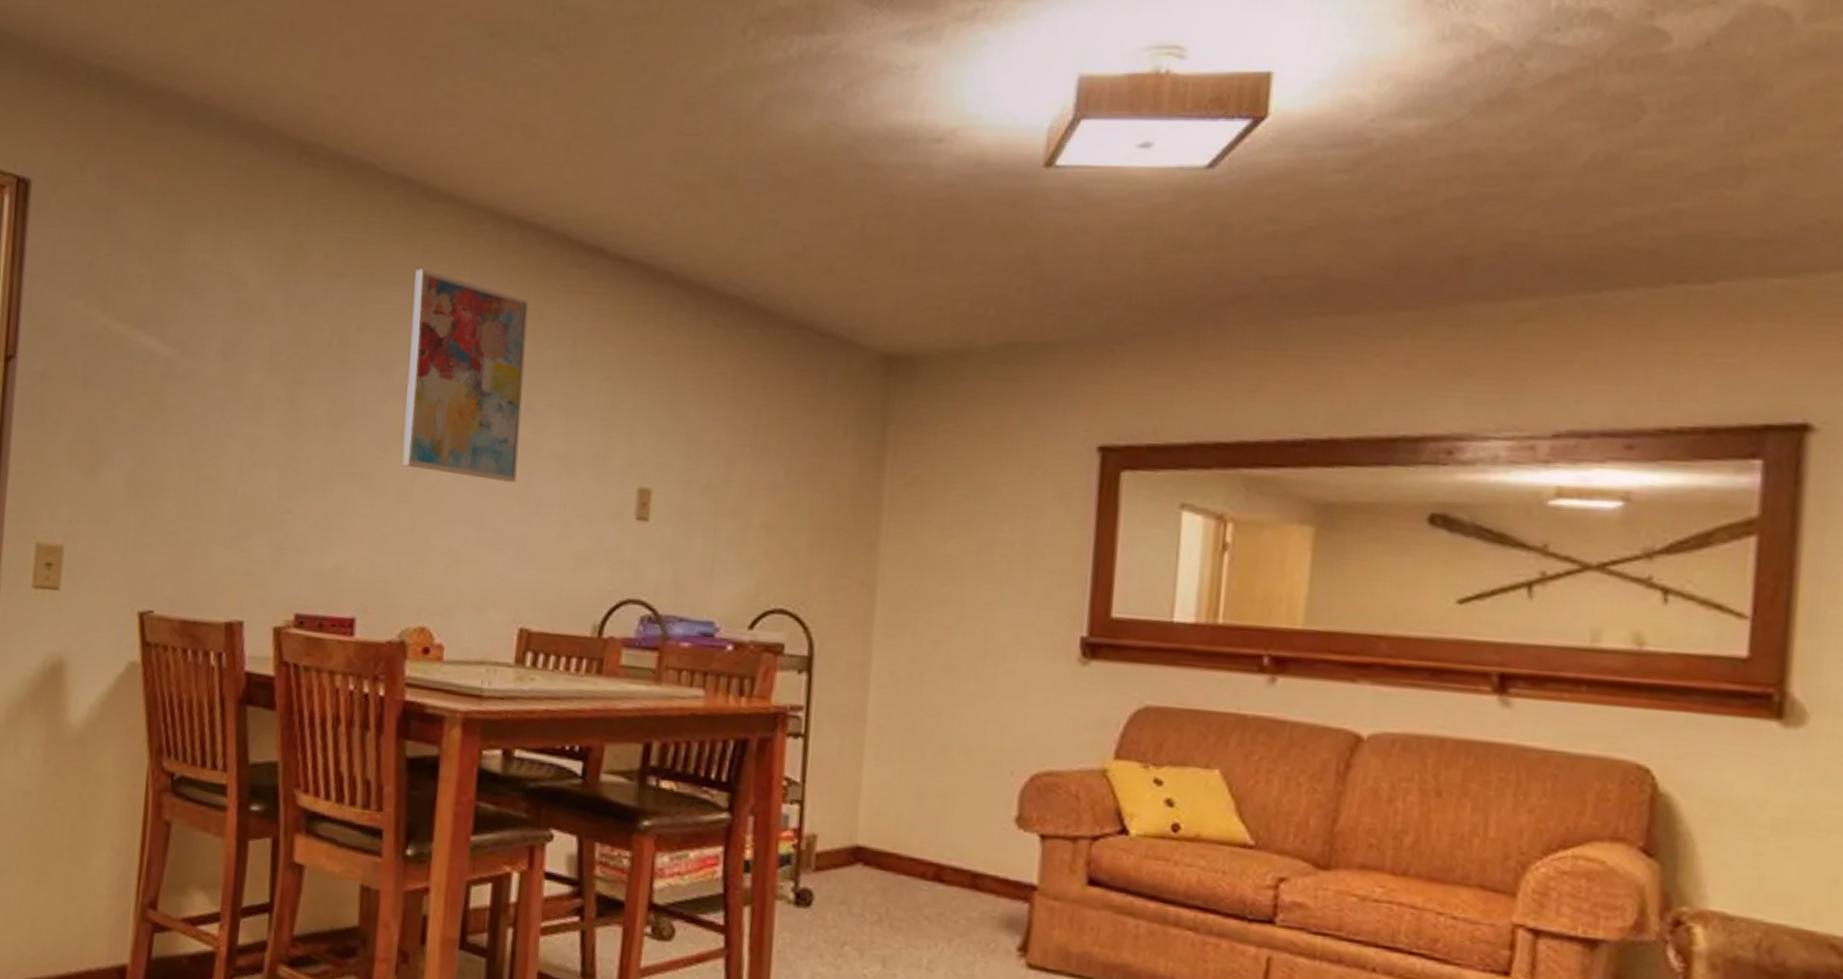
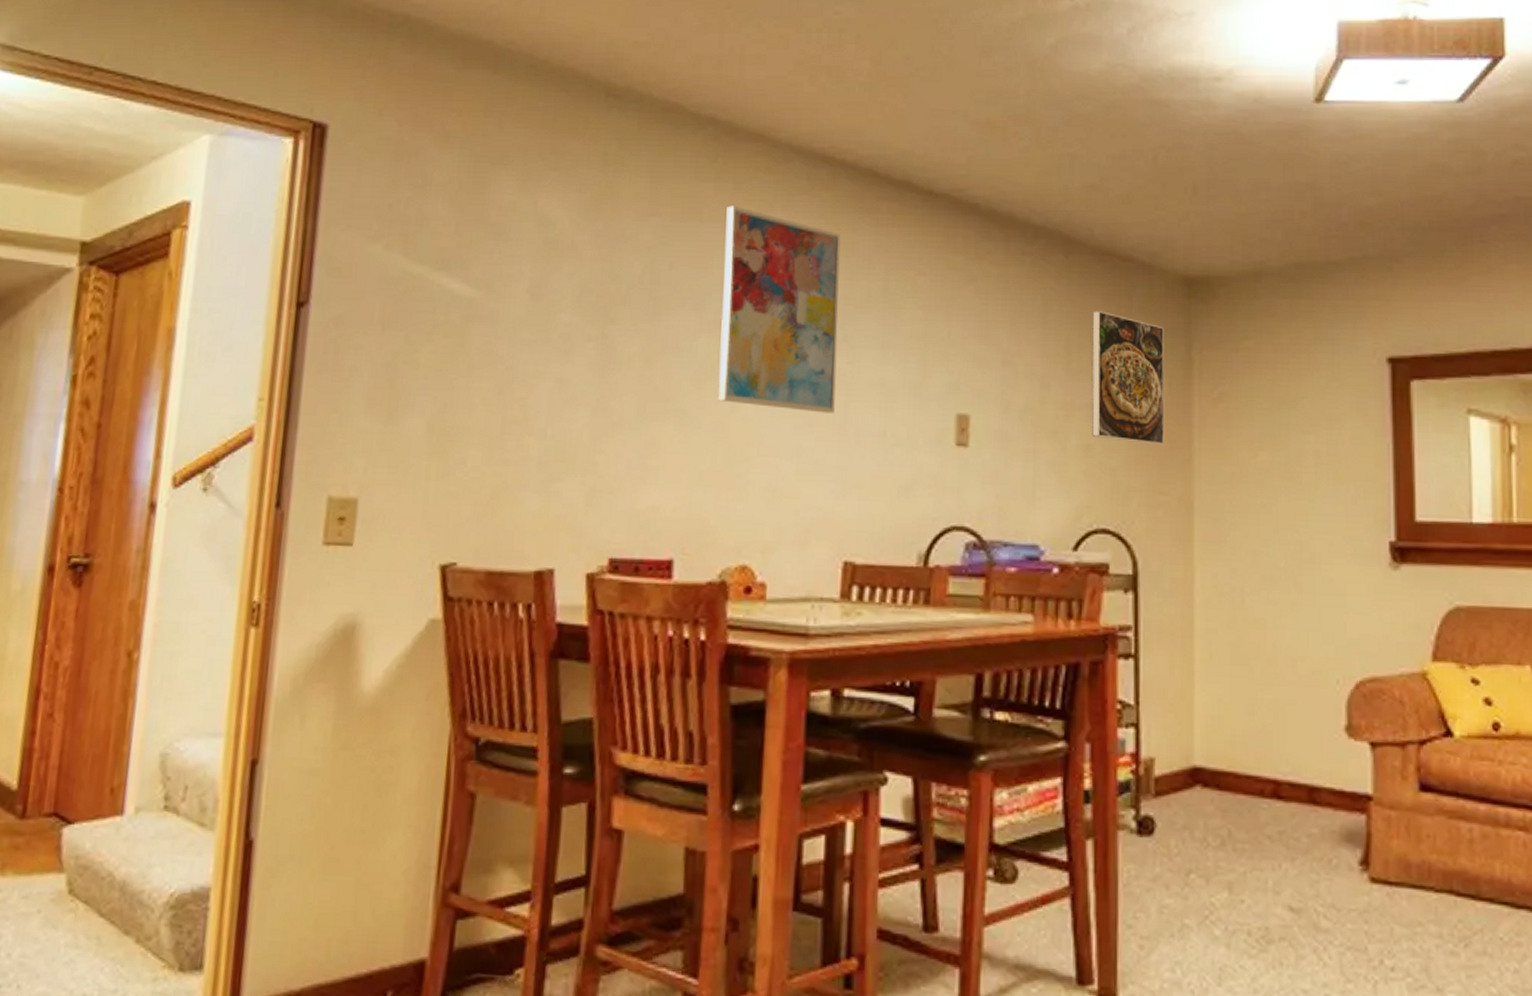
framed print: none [775,387,859,527] -> present [1091,311,1165,444]

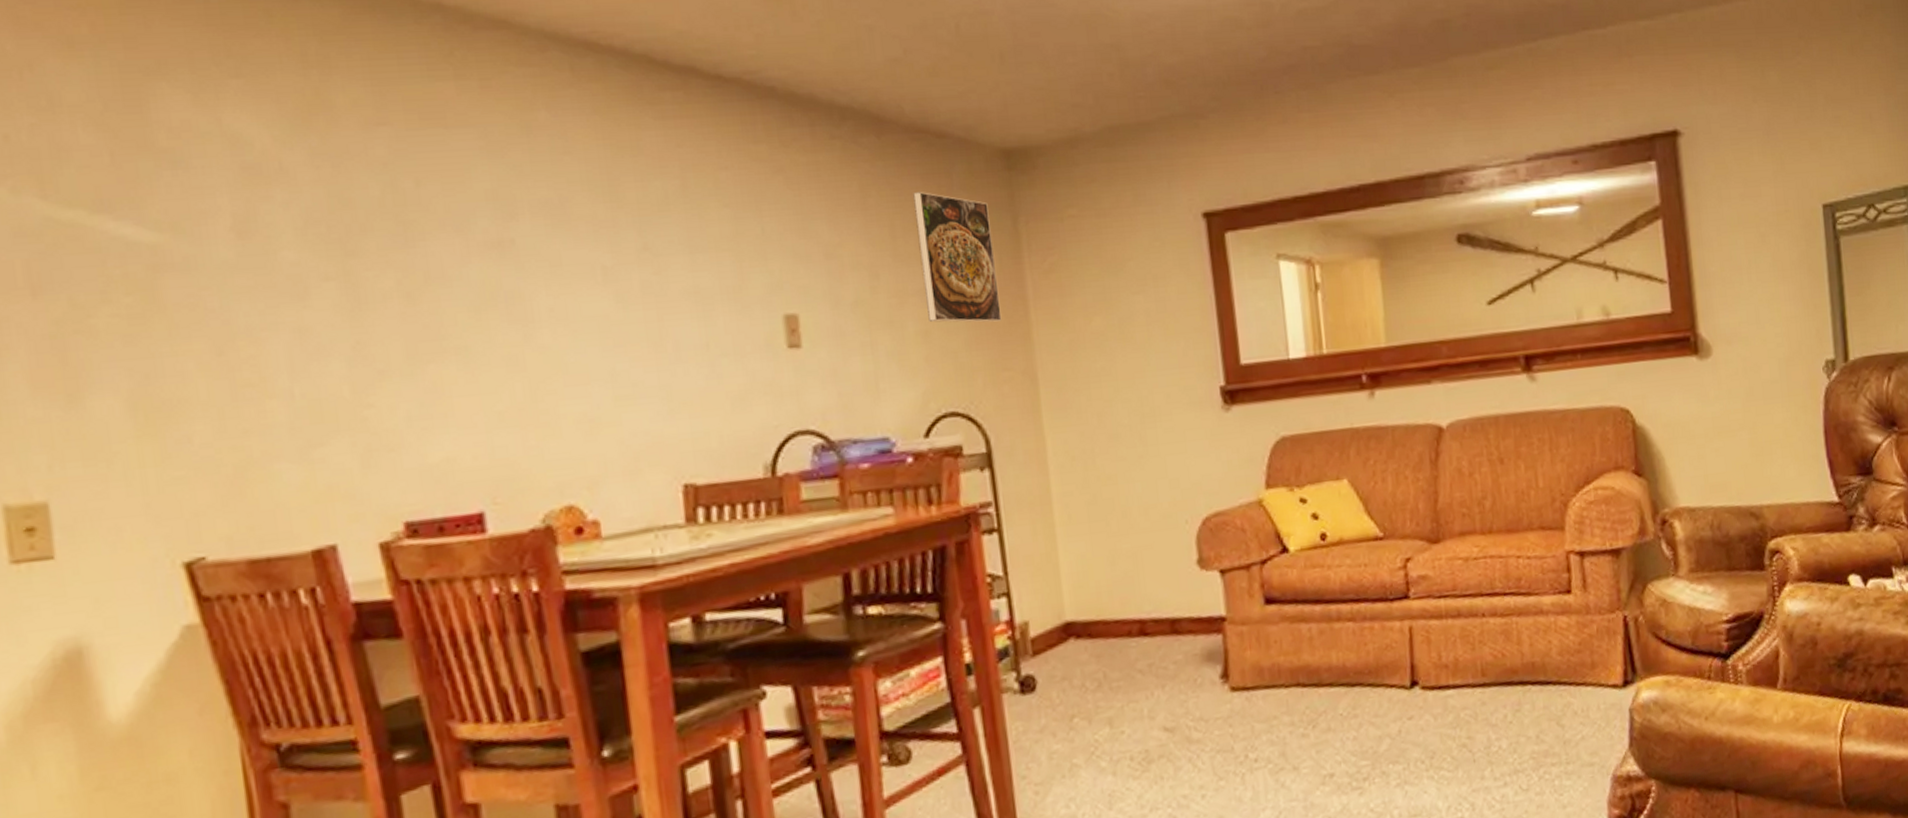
wall art: present [718,205,841,413] -> none [476,106,647,332]

